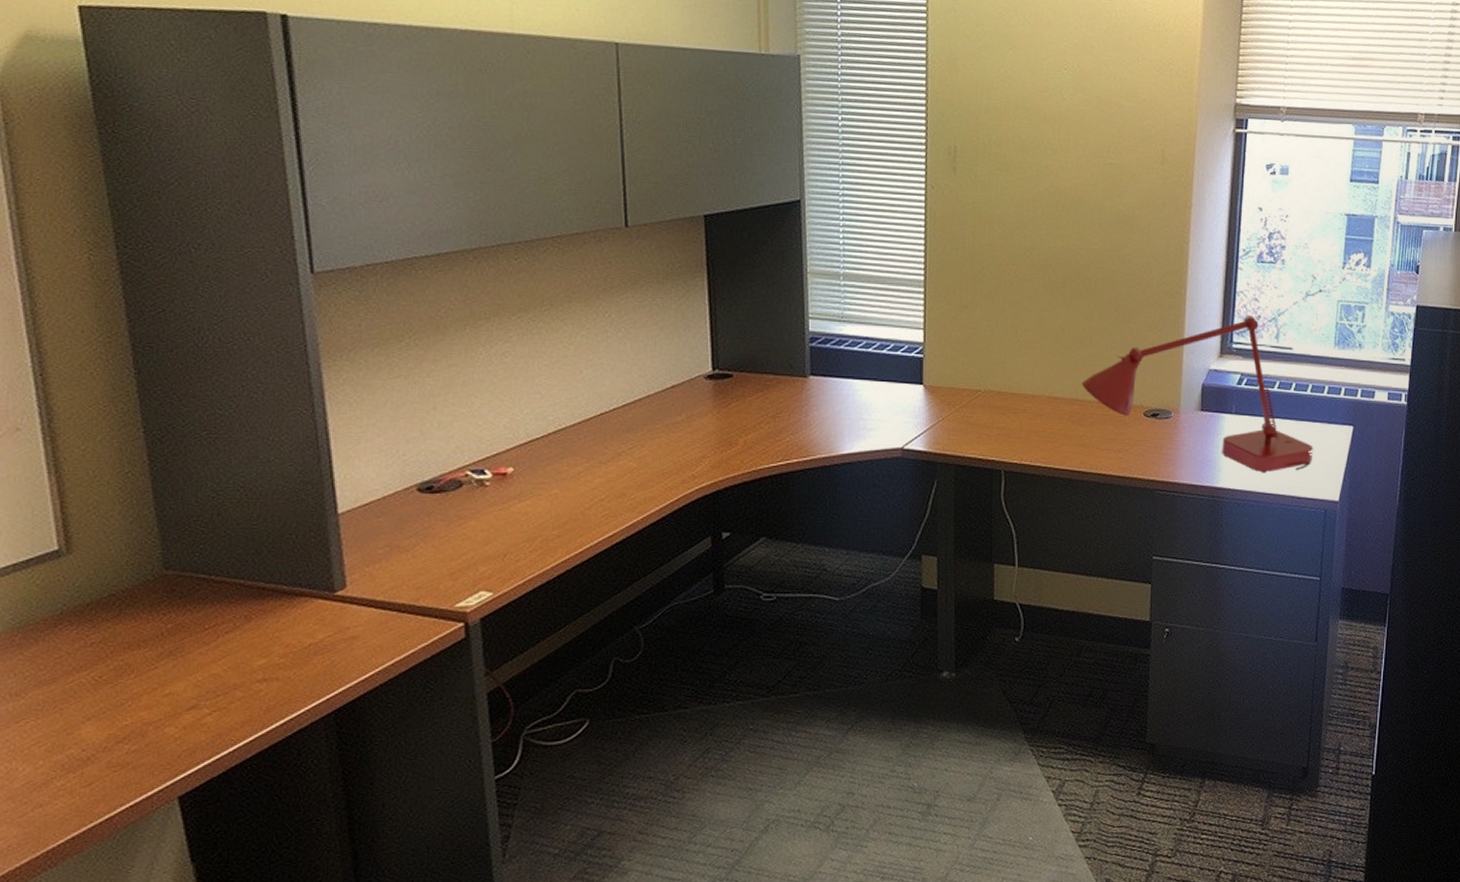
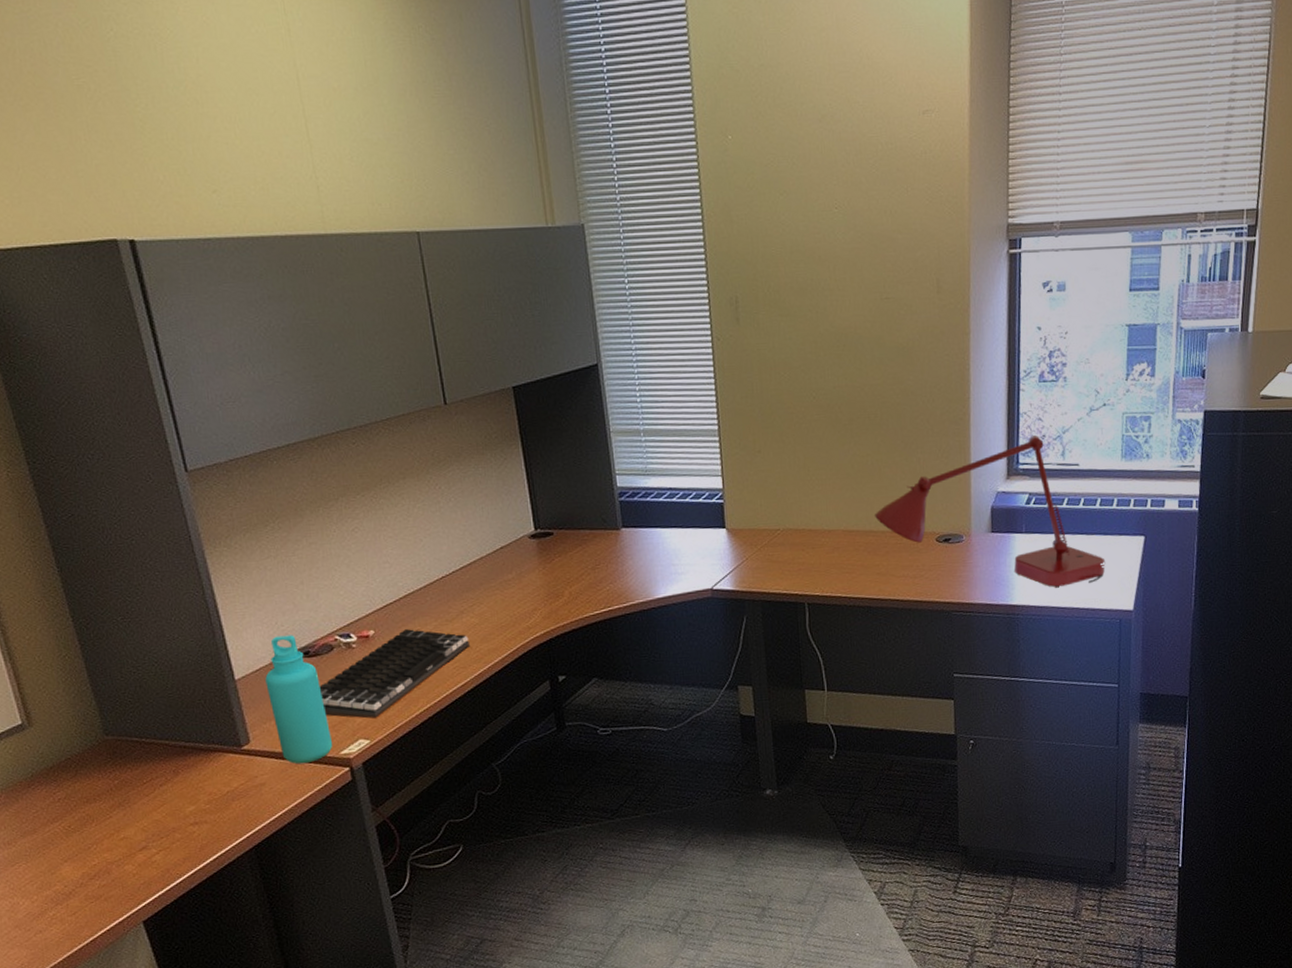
water bottle: none [375,466,448,616] -> present [265,635,333,764]
computer keyboard: none [439,469,624,568] -> present [319,629,469,719]

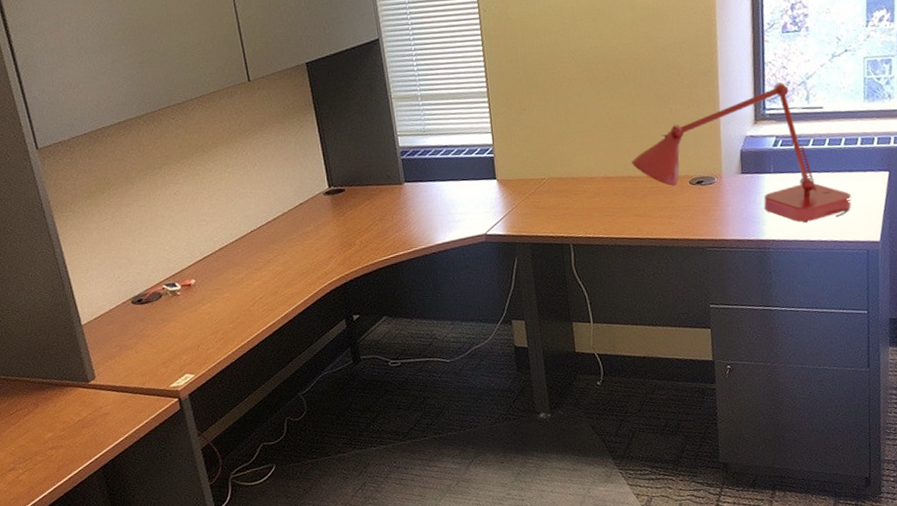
water bottle: present [265,635,333,764] -> none [106,285,164,396]
computer keyboard: present [319,629,469,719] -> none [150,277,276,356]

